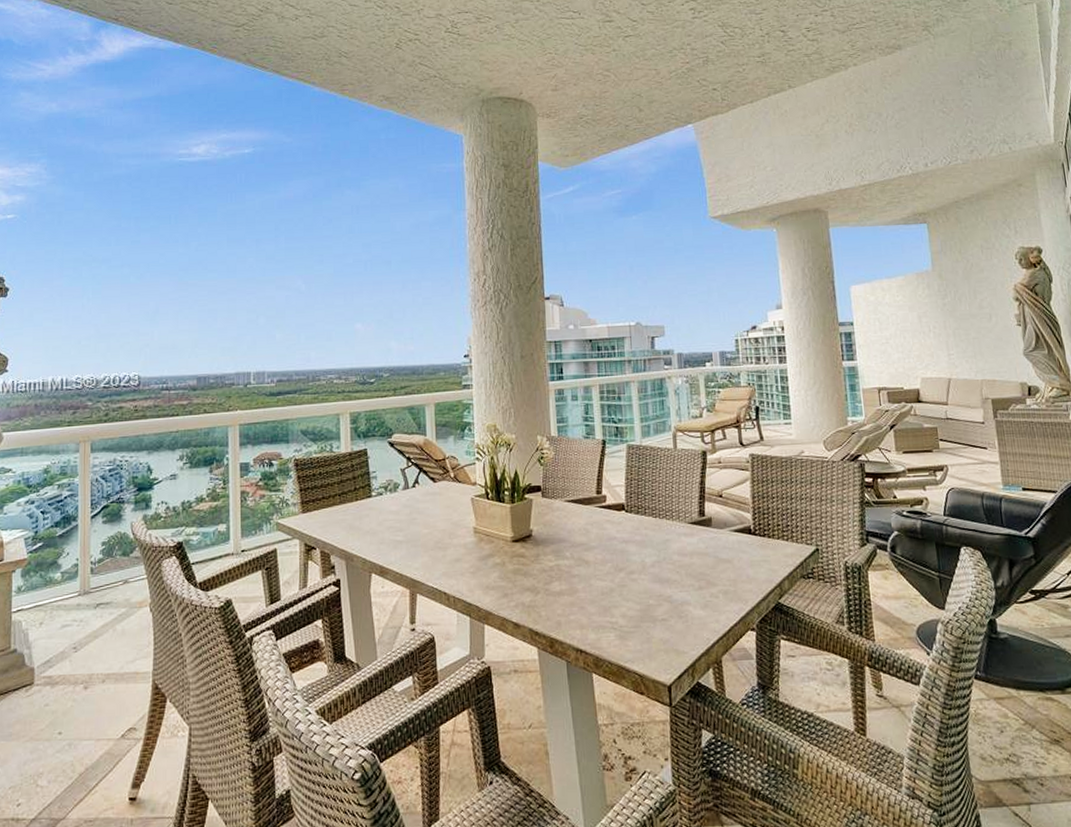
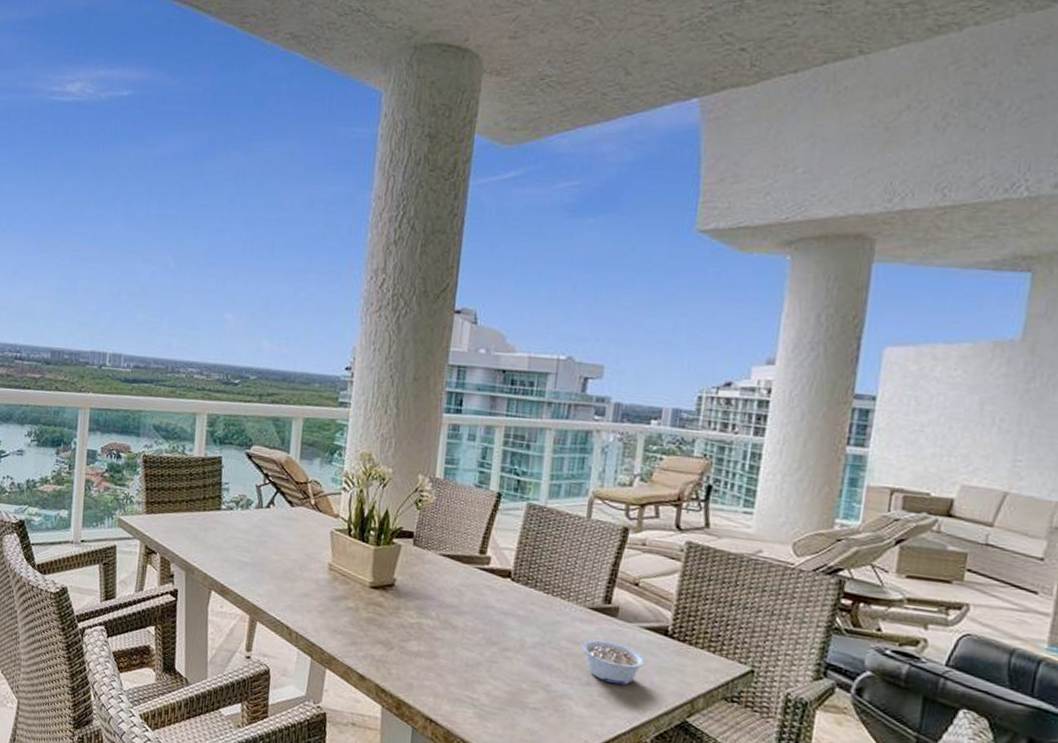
legume: none [689,548,740,584] -> present [581,639,646,685]

